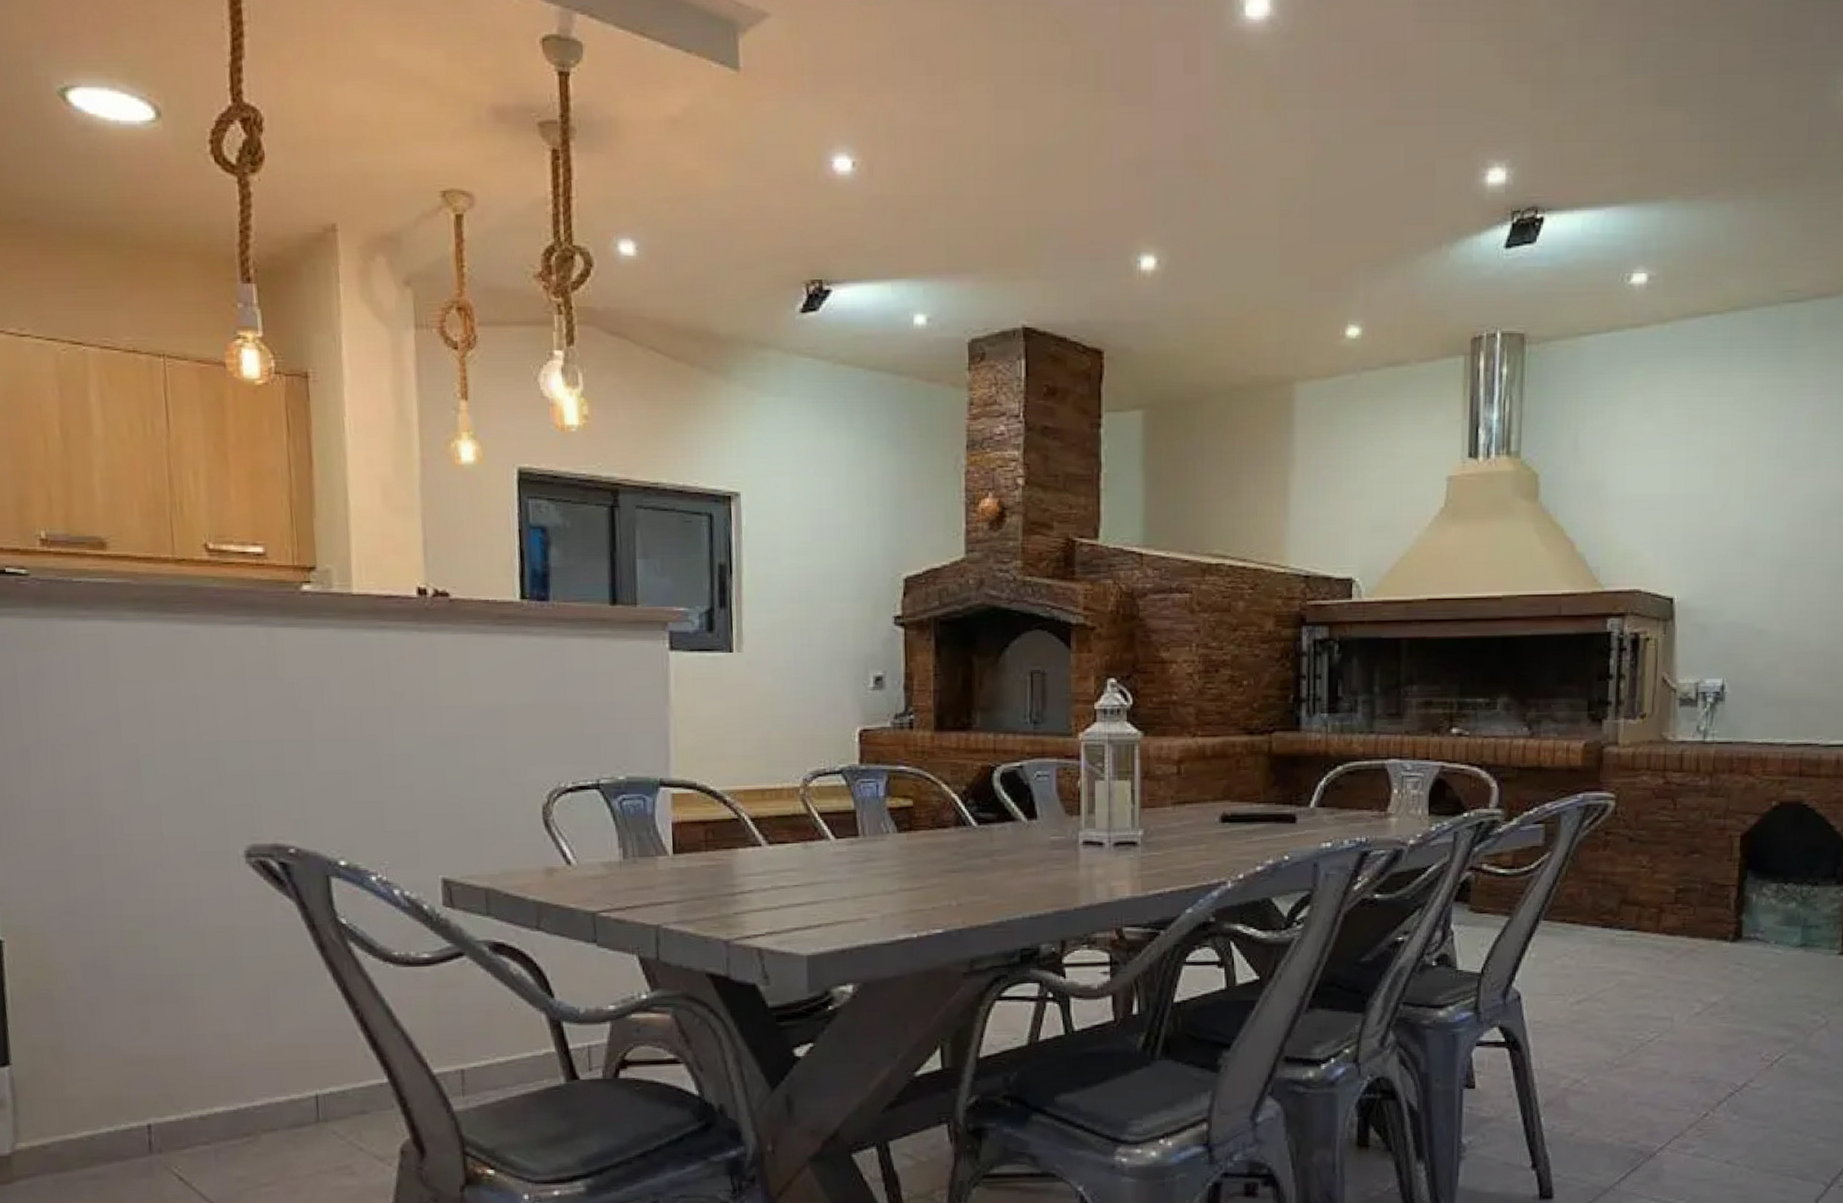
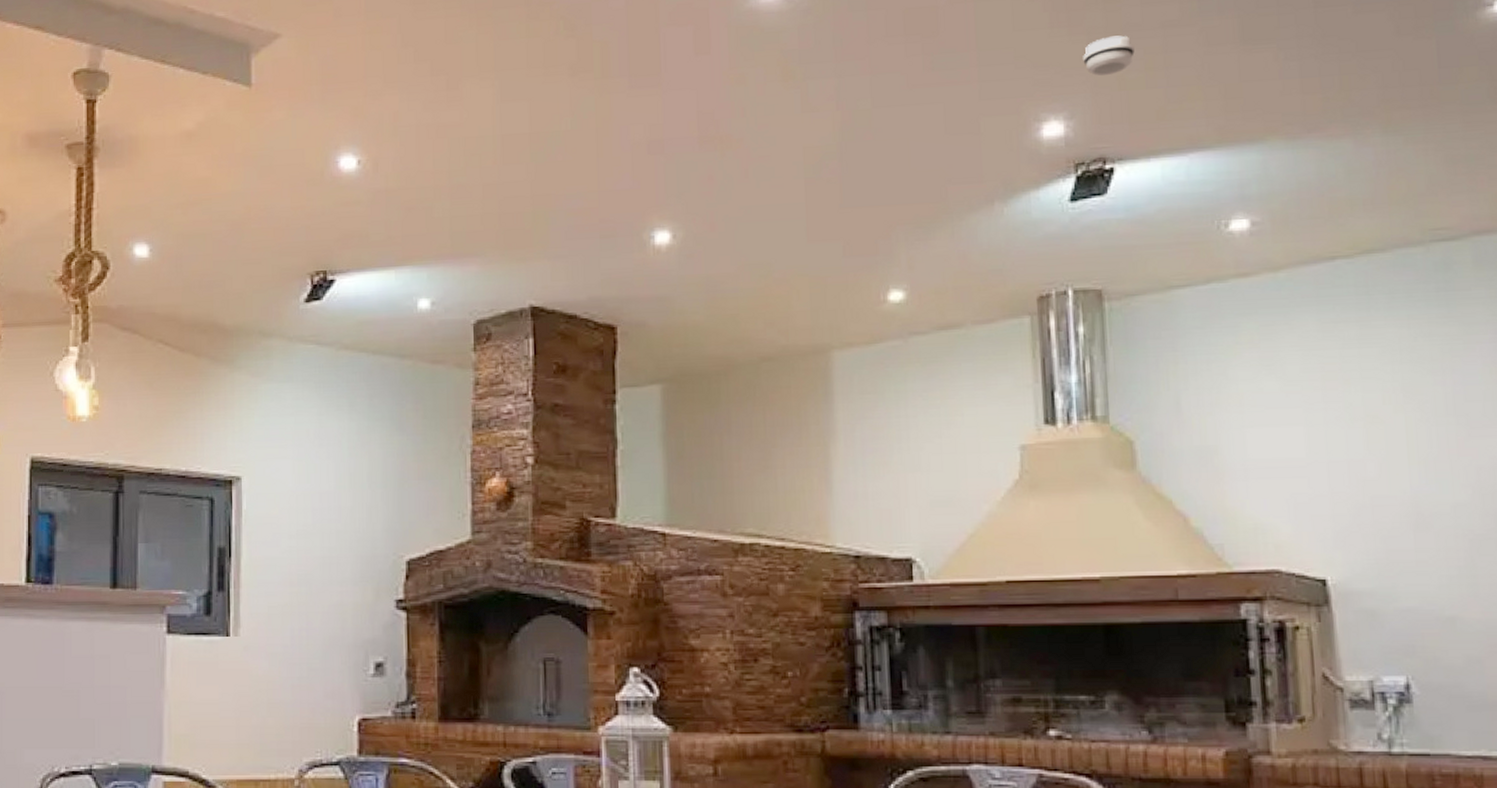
smoke detector: none [1527,87,1570,125] -> present [1083,35,1135,76]

